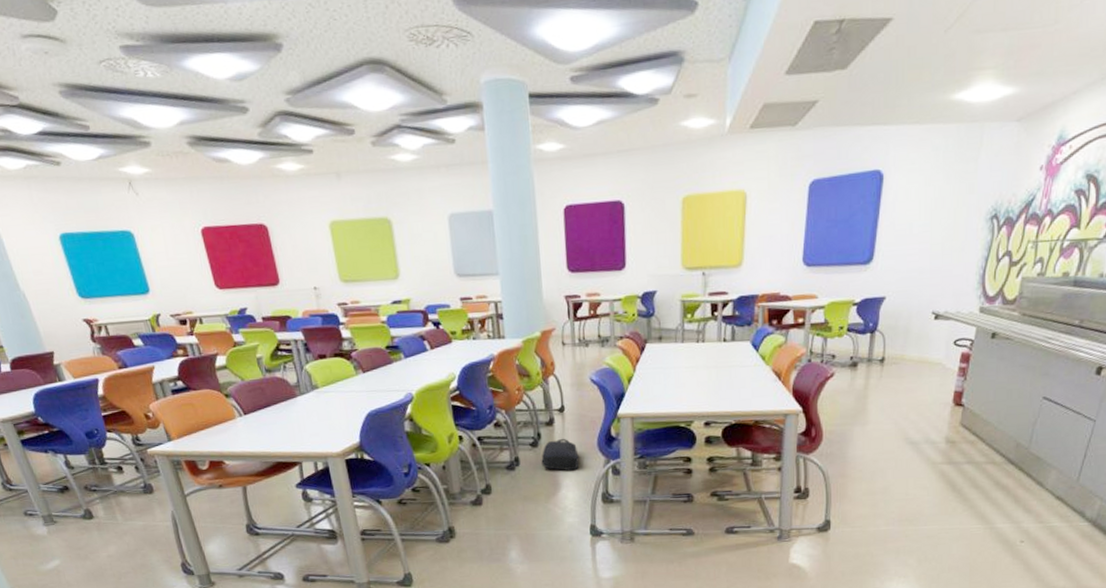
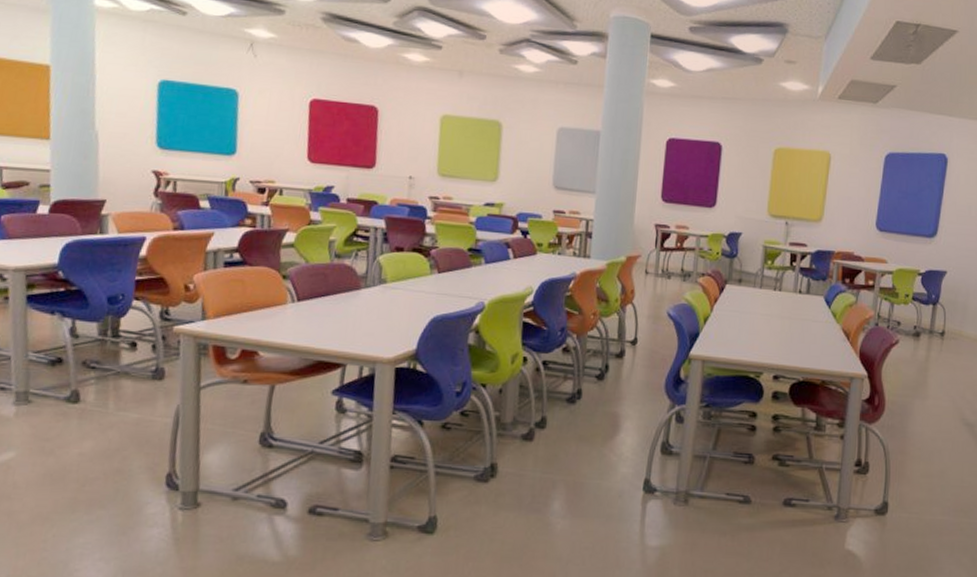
backpack: present [541,438,580,471] -> none [604,374,644,413]

